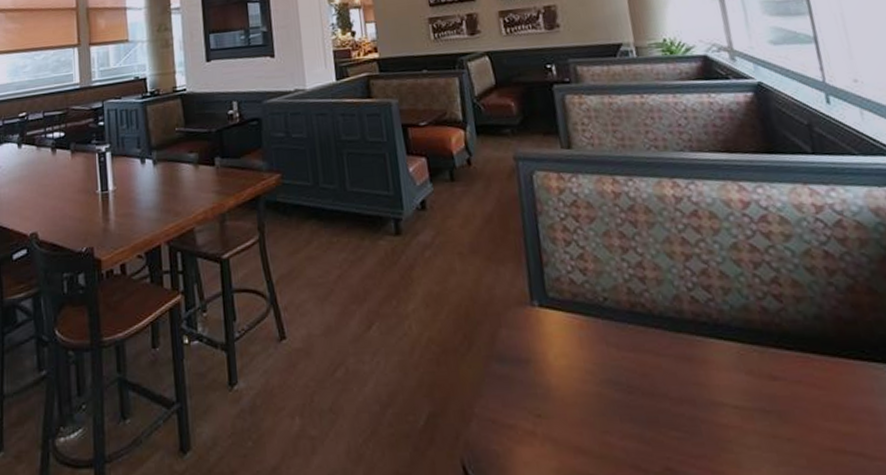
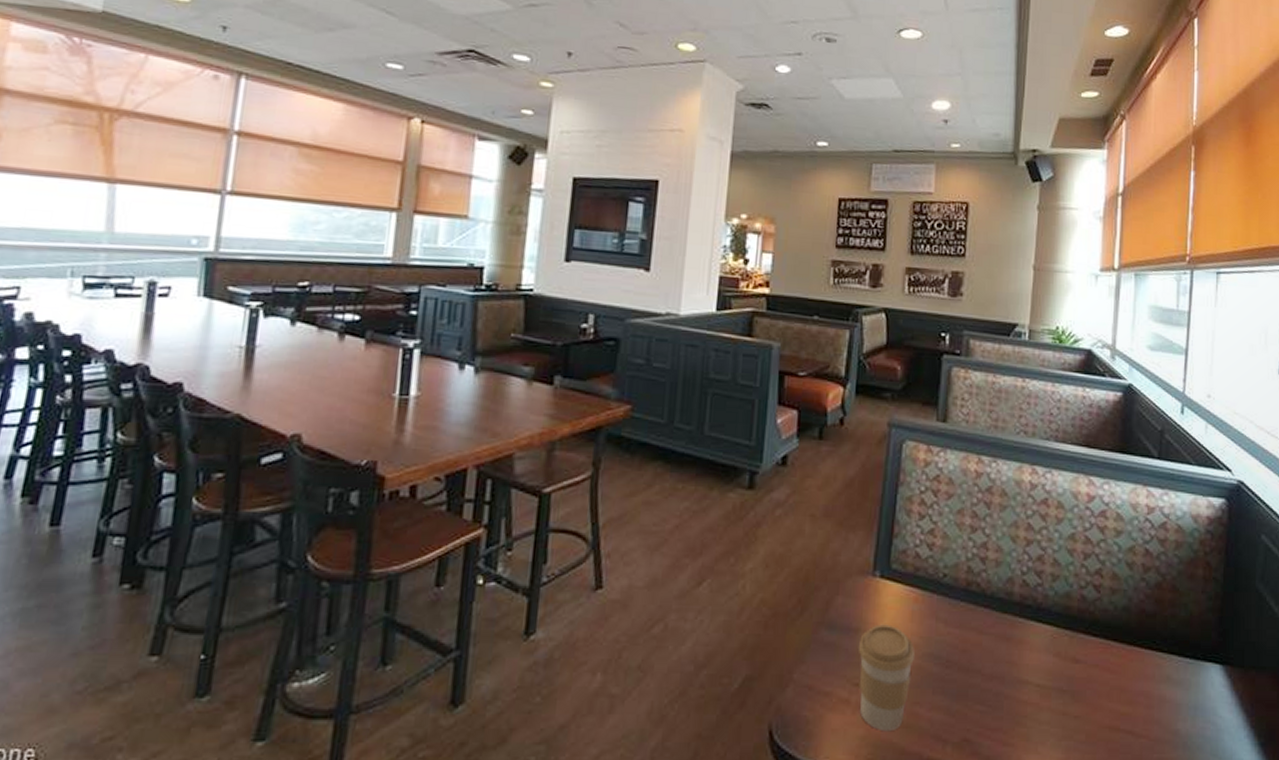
coffee cup: none [532,353,596,462] -> present [859,624,915,730]

